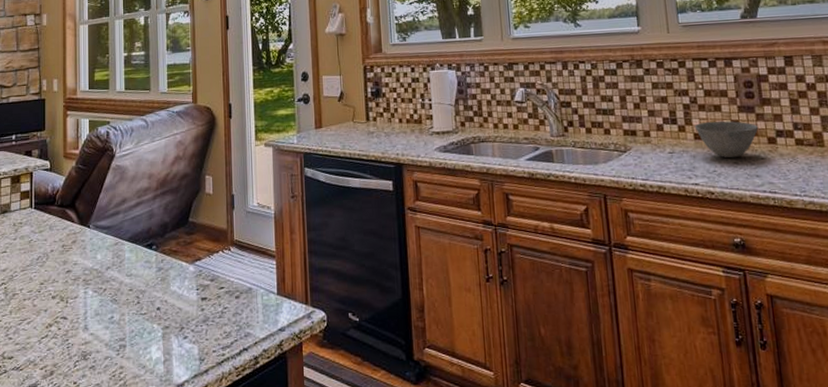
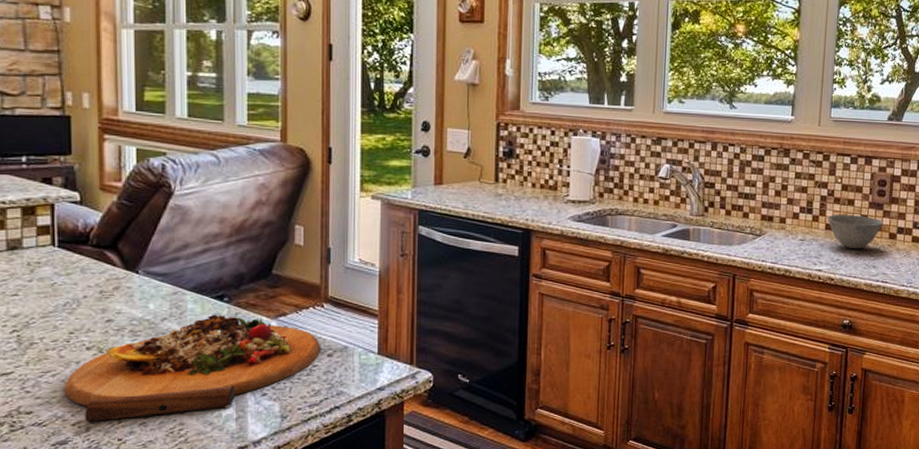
cutting board: none [35,261,230,366] -> present [64,314,322,422]

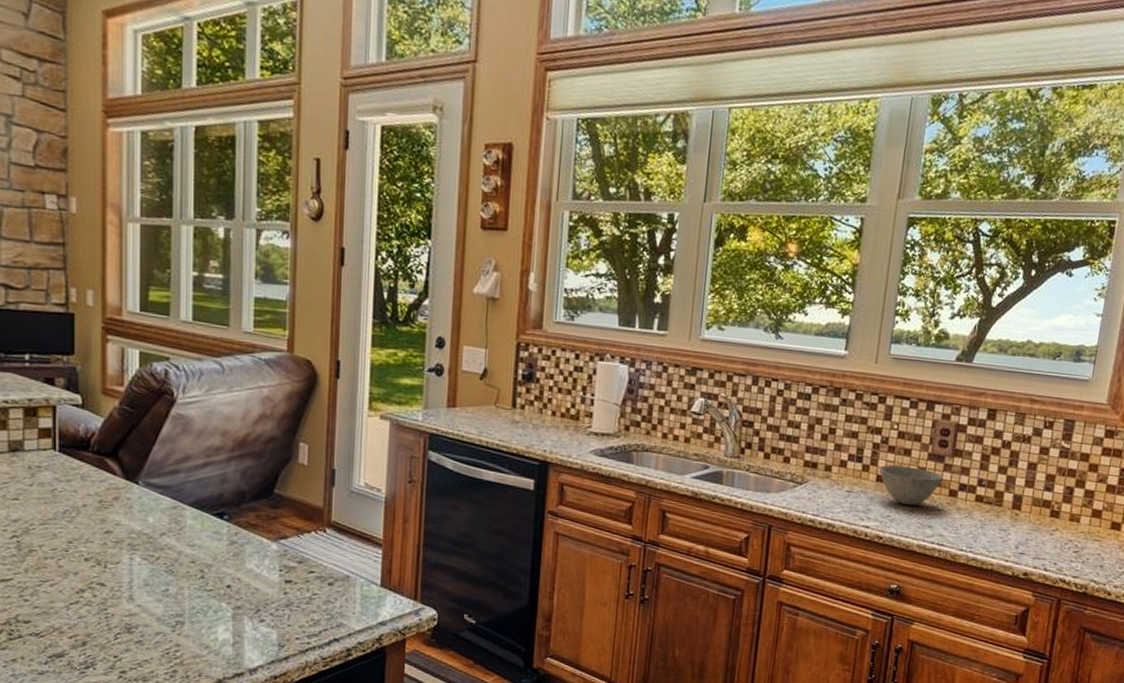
cutting board: present [64,314,322,422] -> none [62,532,322,636]

